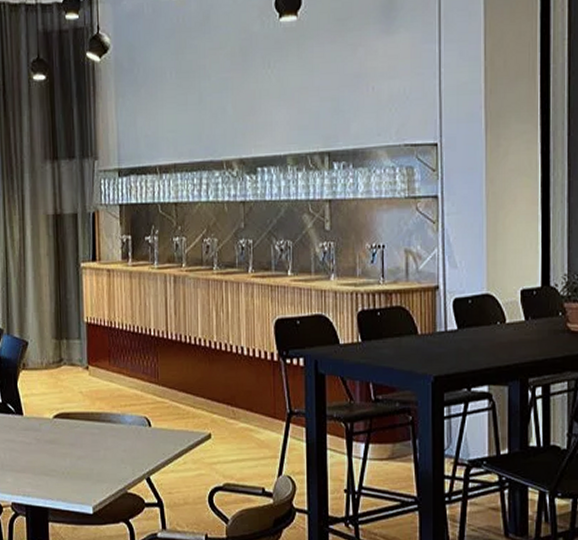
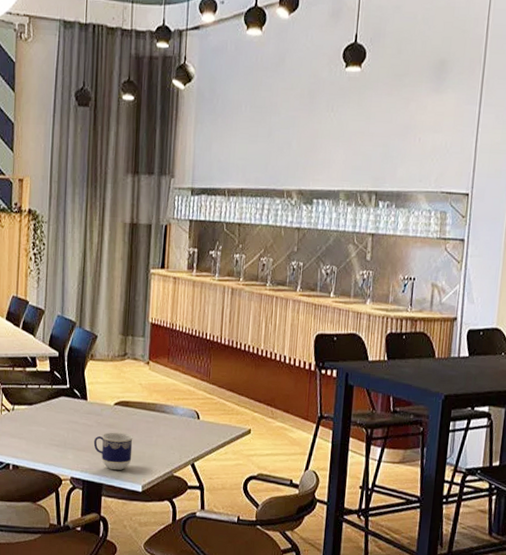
cup: none [34,448,79,492] -> present [93,432,133,471]

